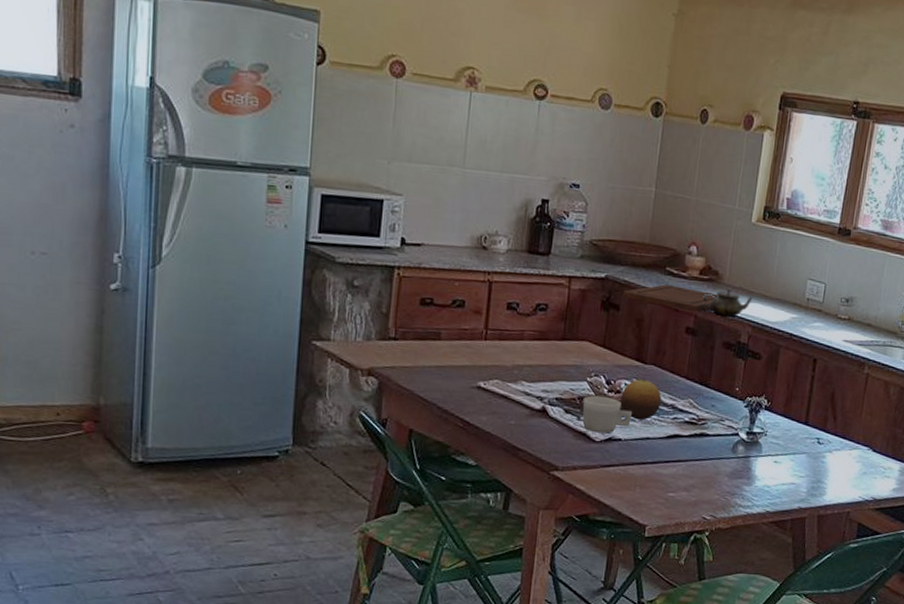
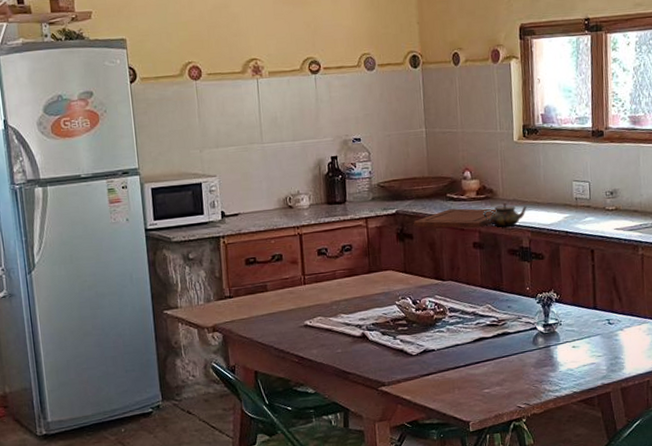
cup: present [582,395,633,434] -> none [395,314,440,348]
fruit: present [620,379,662,421] -> none [427,294,464,331]

